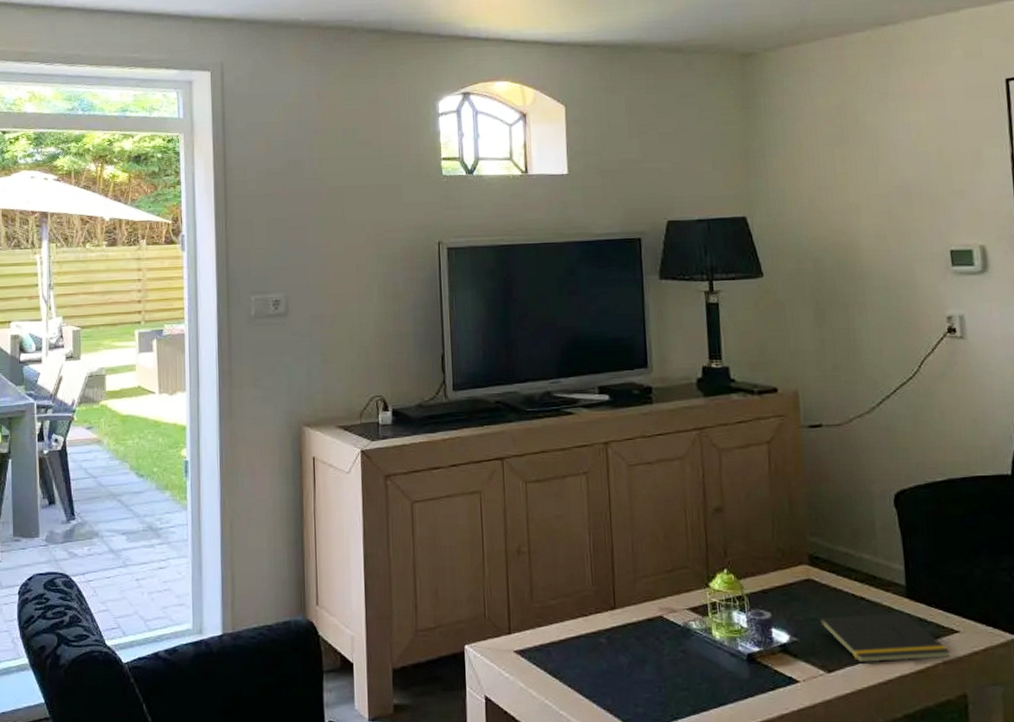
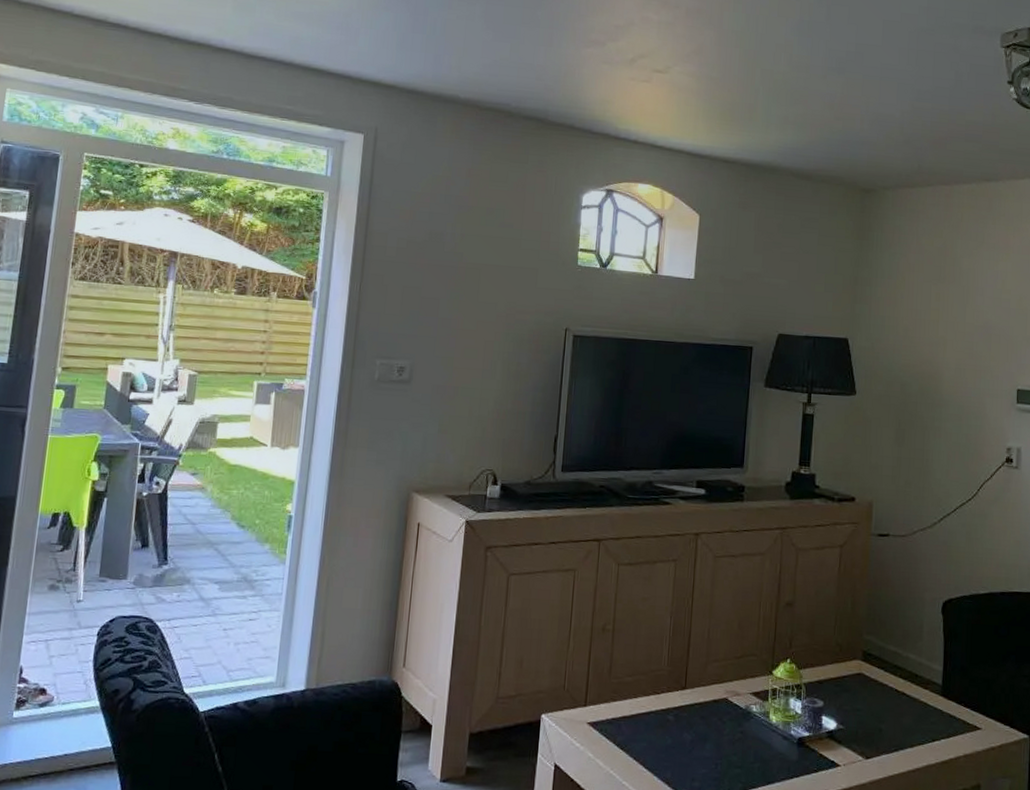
notepad: present [818,612,951,663] -> none [862,708,972,753]

